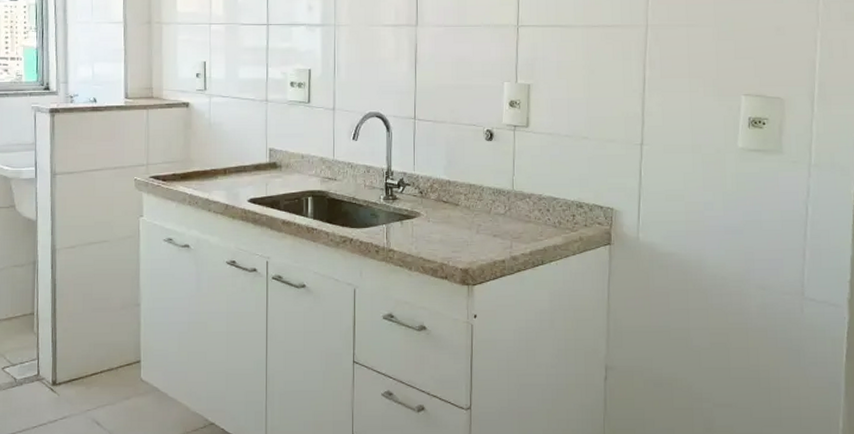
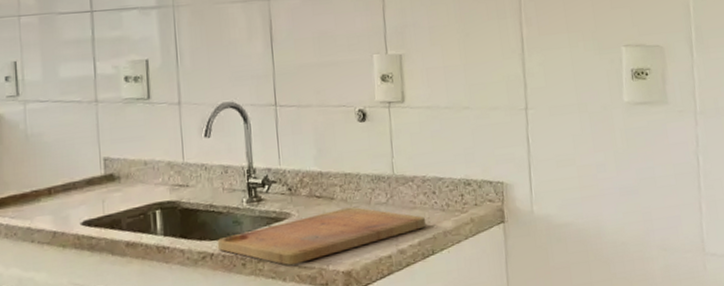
cutting board: none [356,214,539,257] -> present [217,206,427,265]

